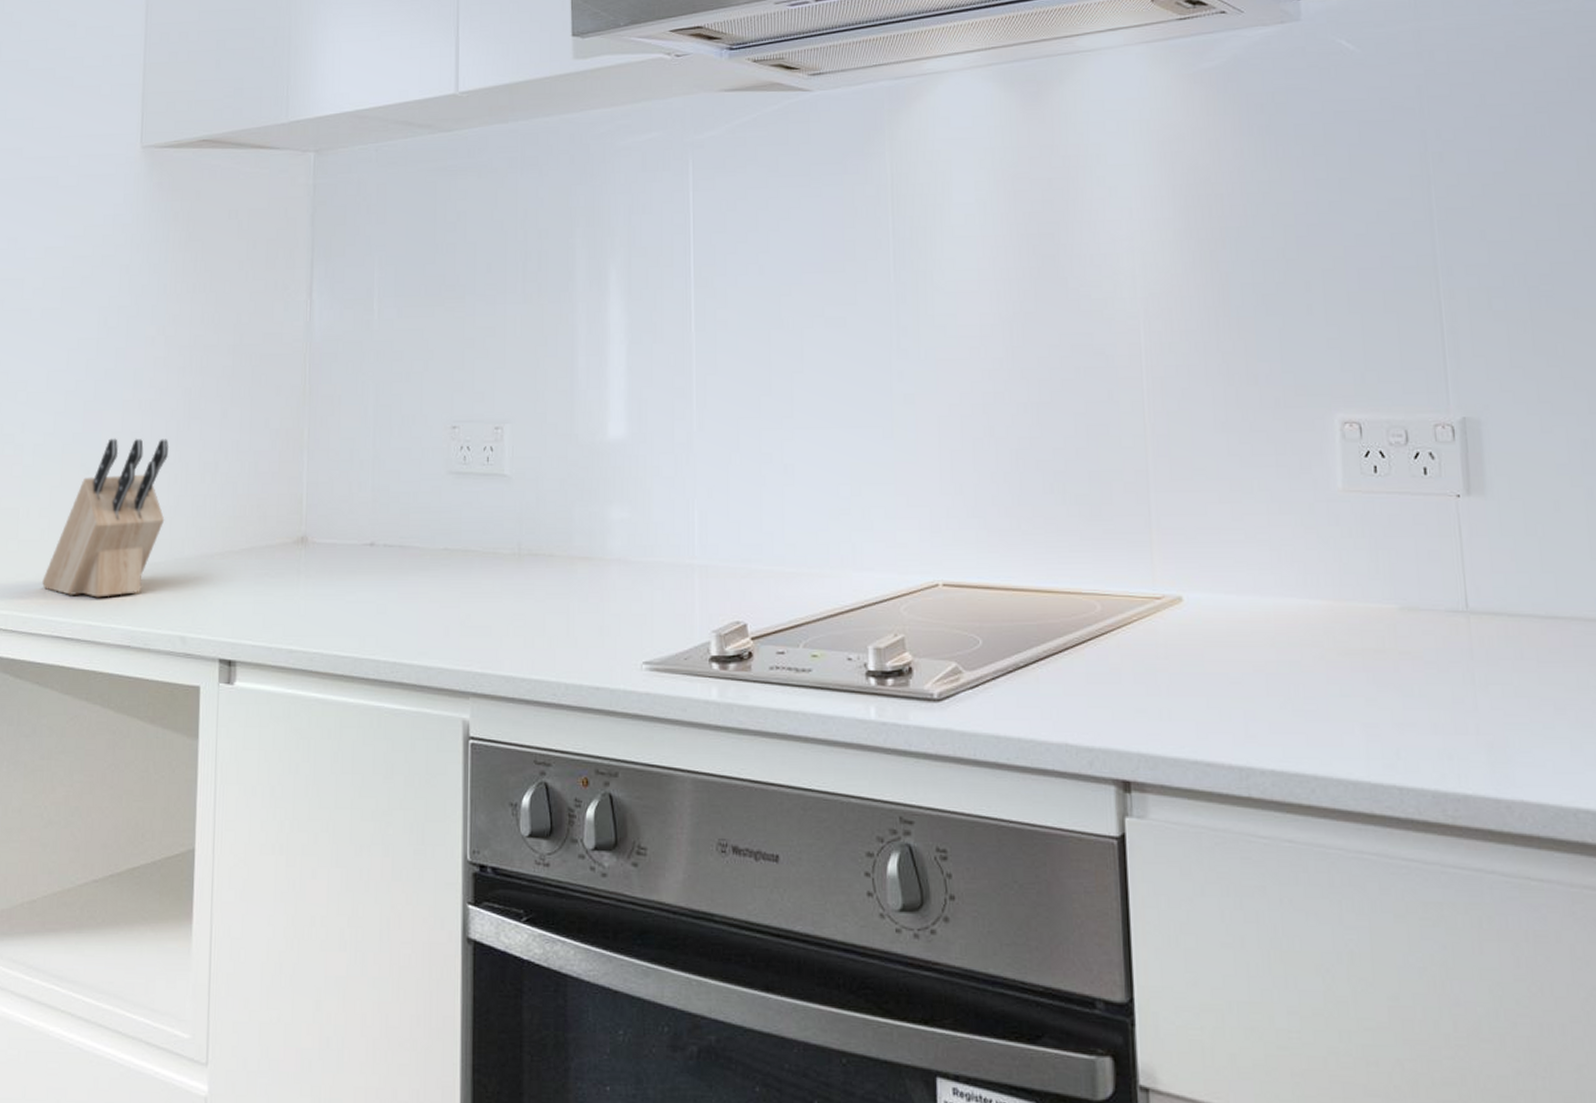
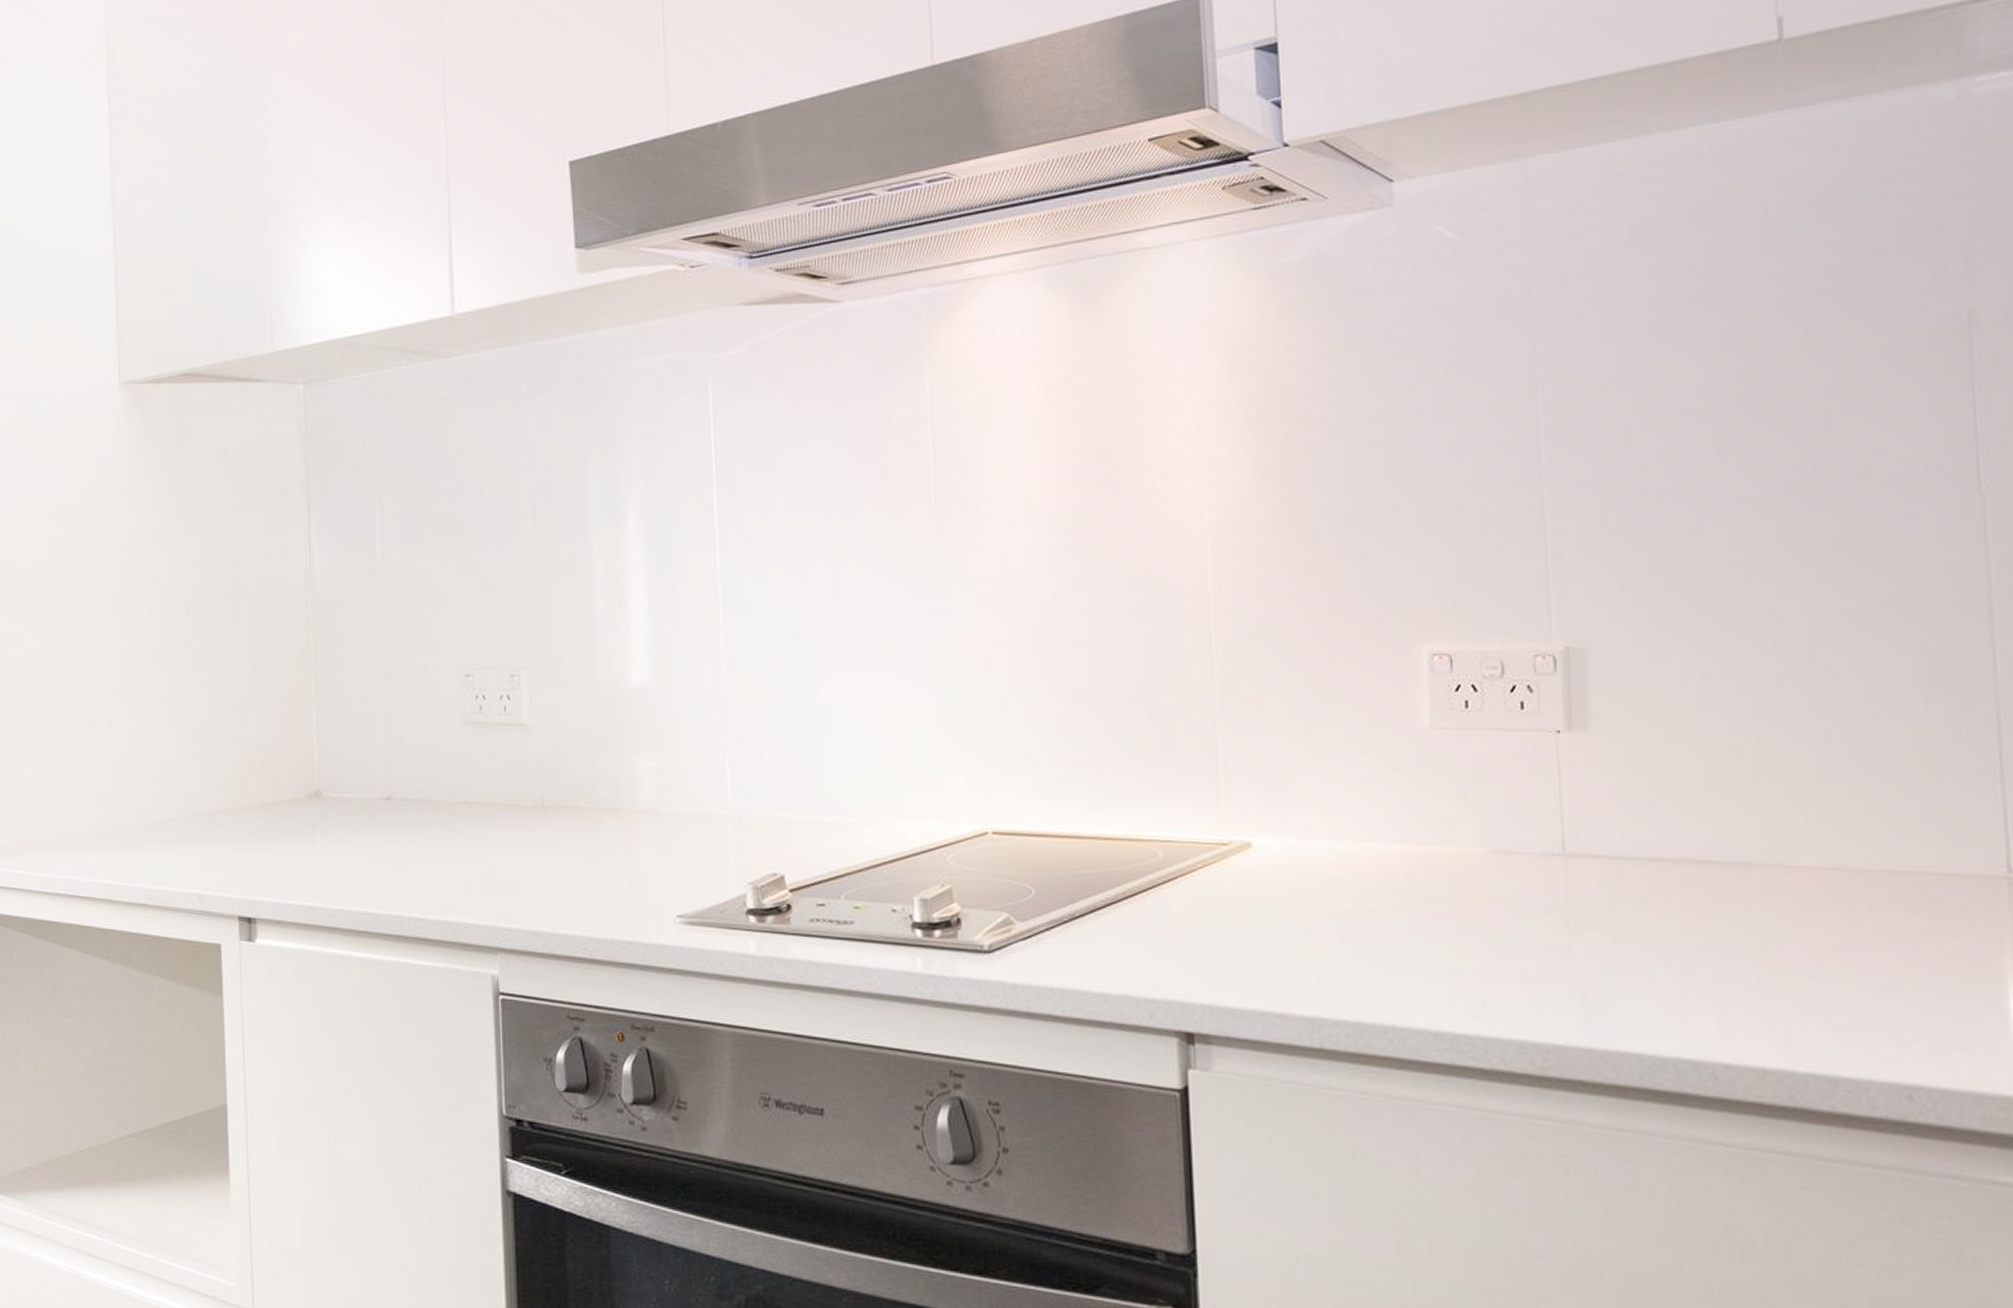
knife block: present [42,438,170,598] -> none [53,692,173,856]

